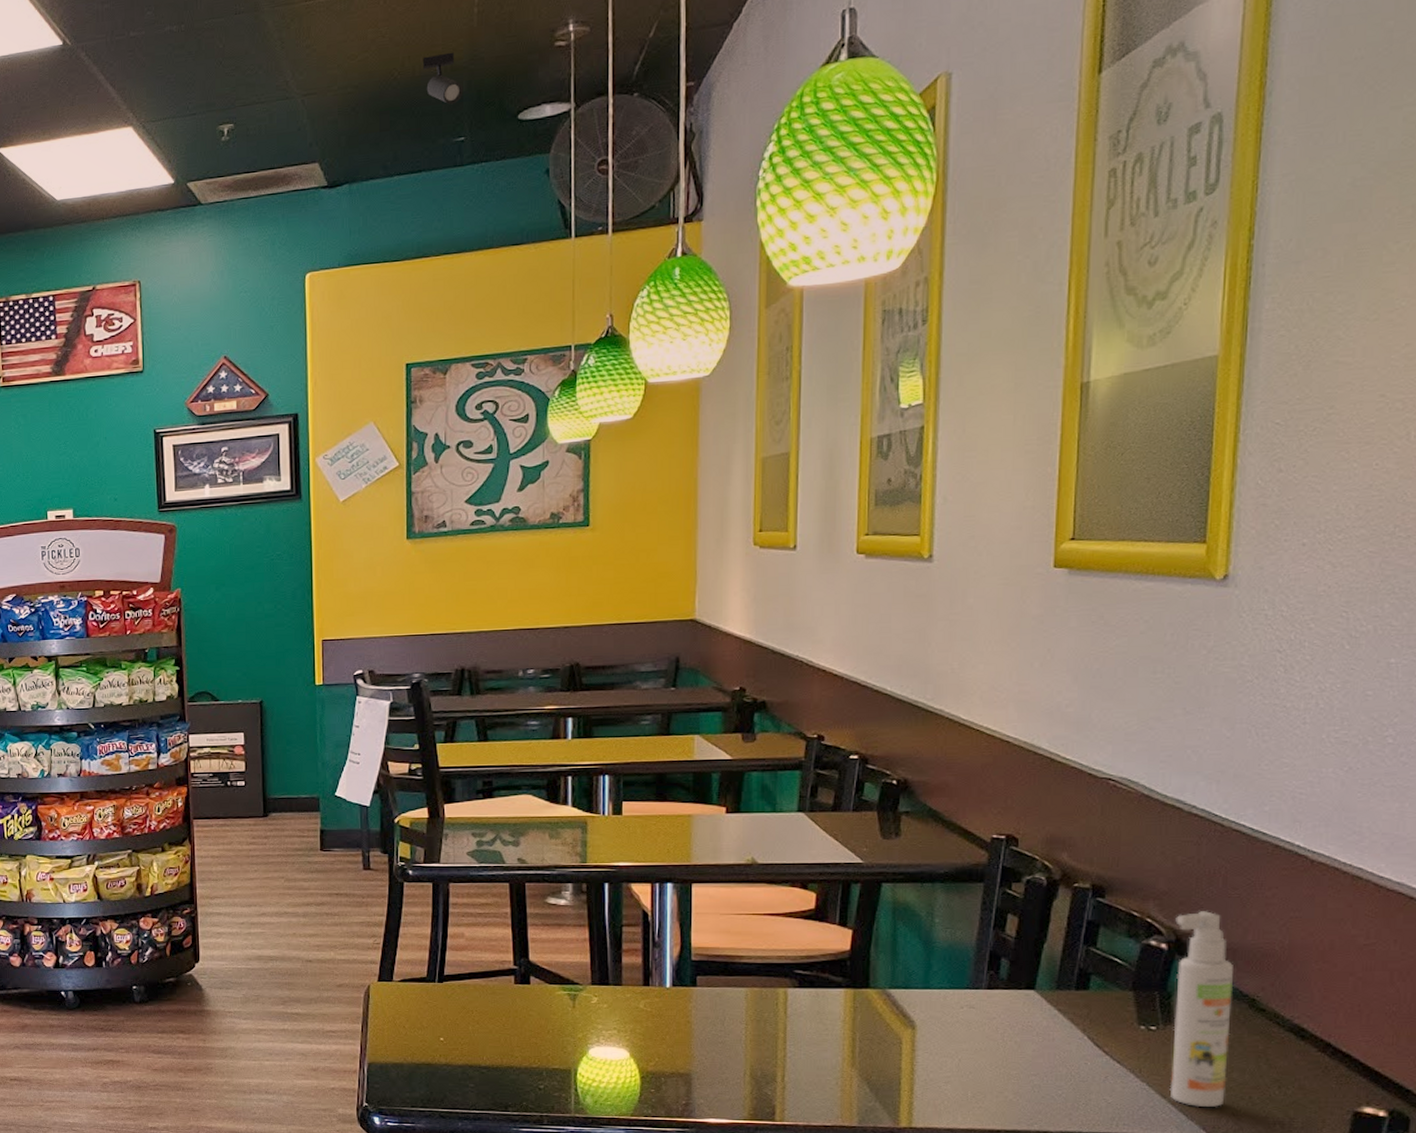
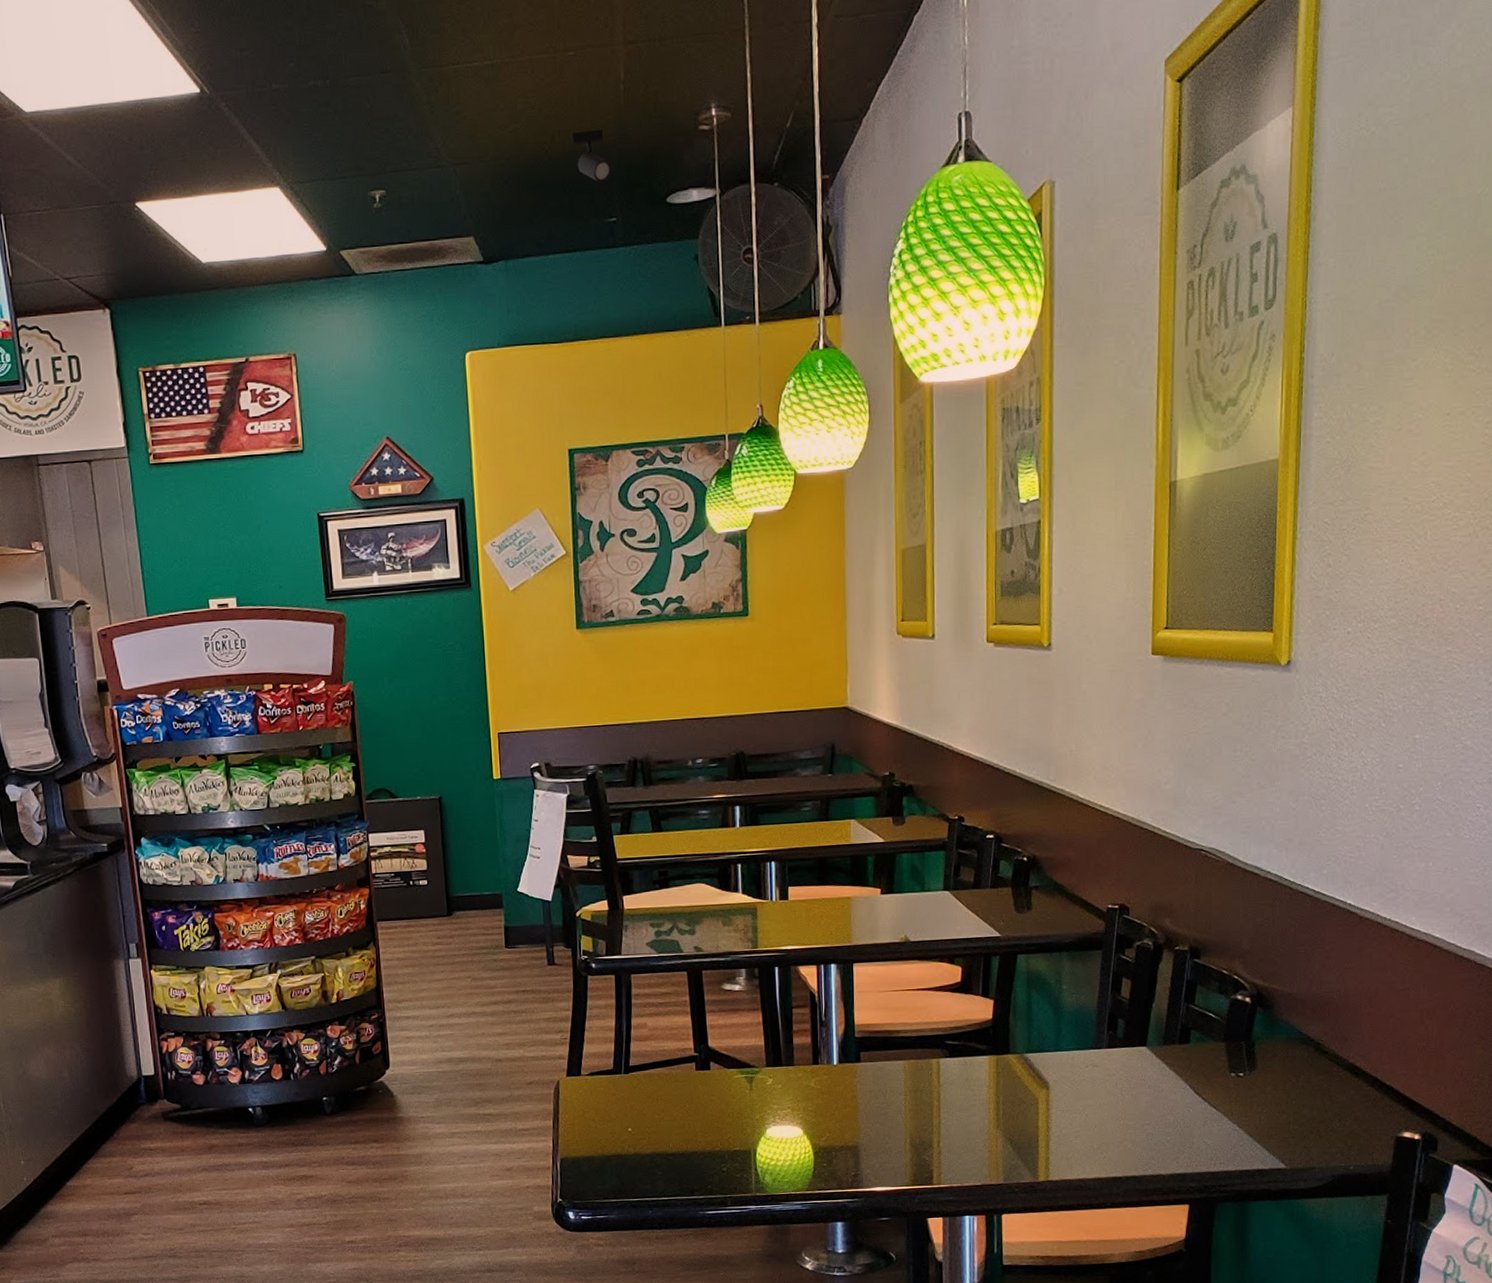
spray bottle: present [1169,911,1234,1107] -> none [1255,966,1303,1143]

